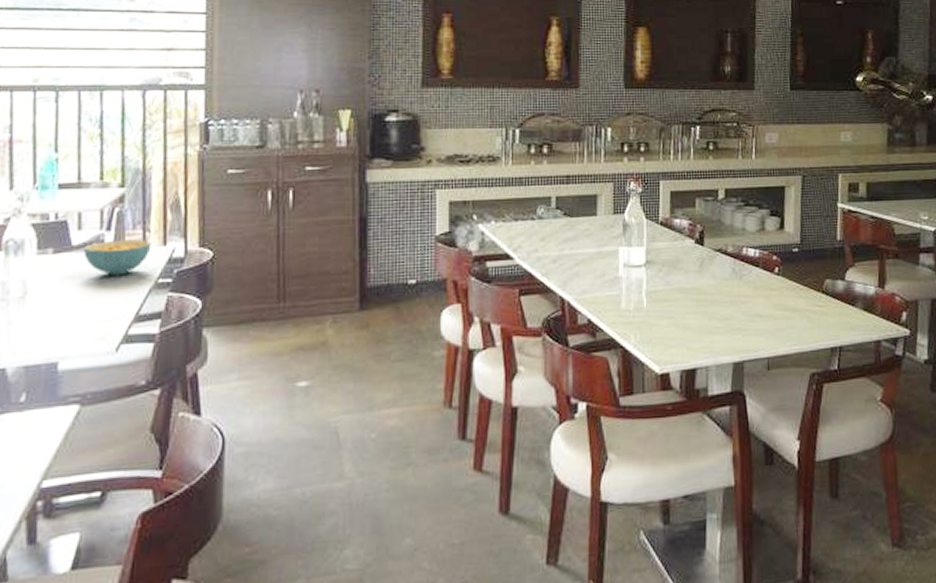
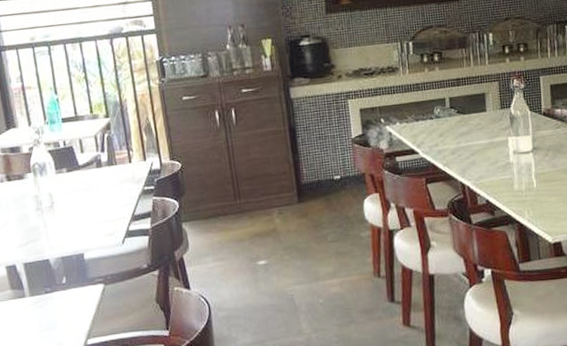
cereal bowl: present [83,239,152,276] -> none [87,157,136,187]

